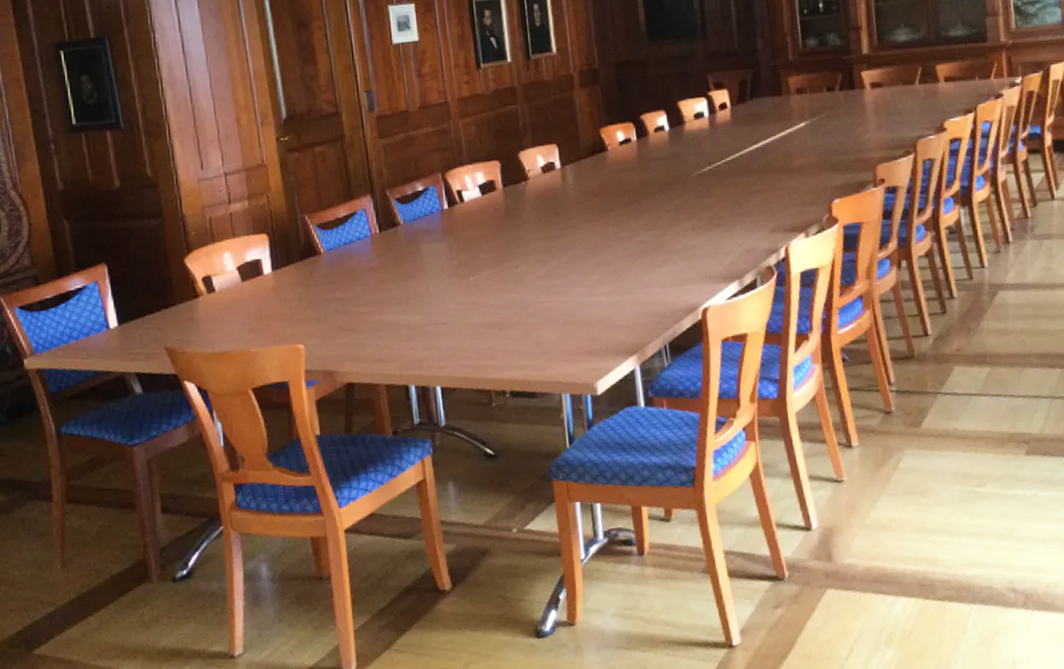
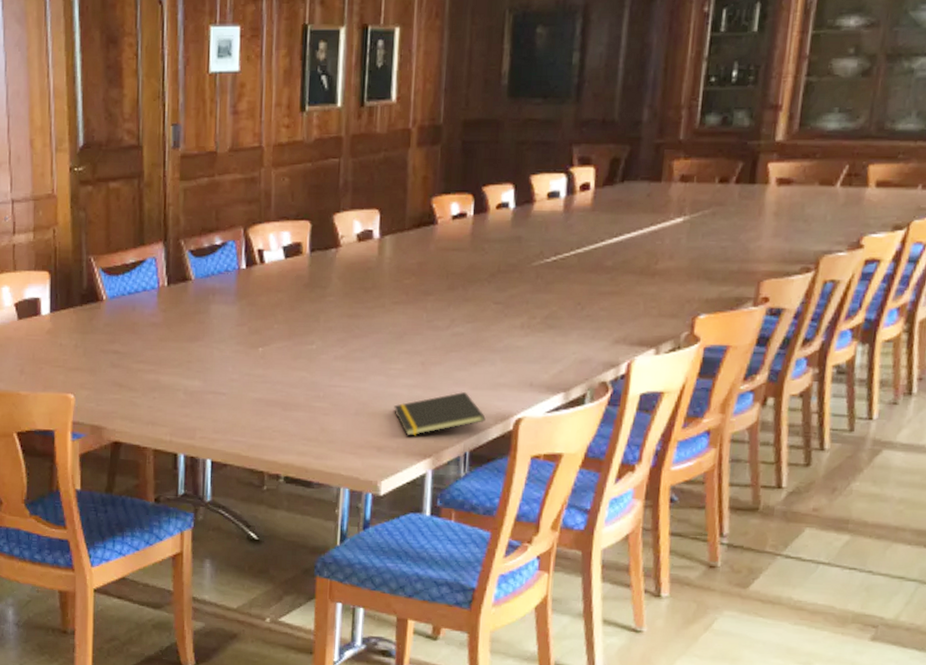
notepad: none [597,291,677,338] -> present [394,391,486,436]

